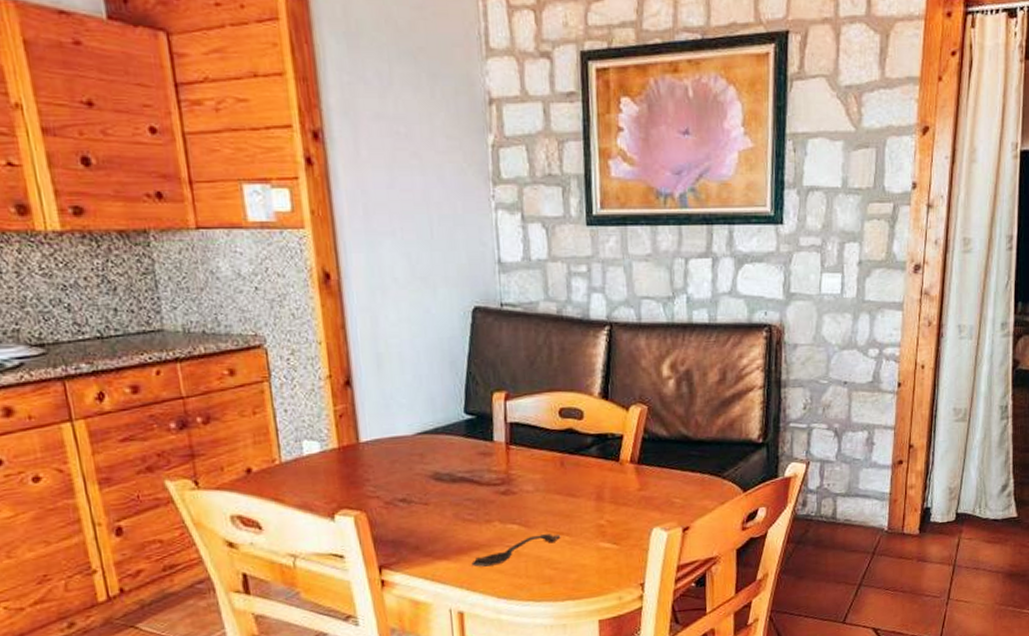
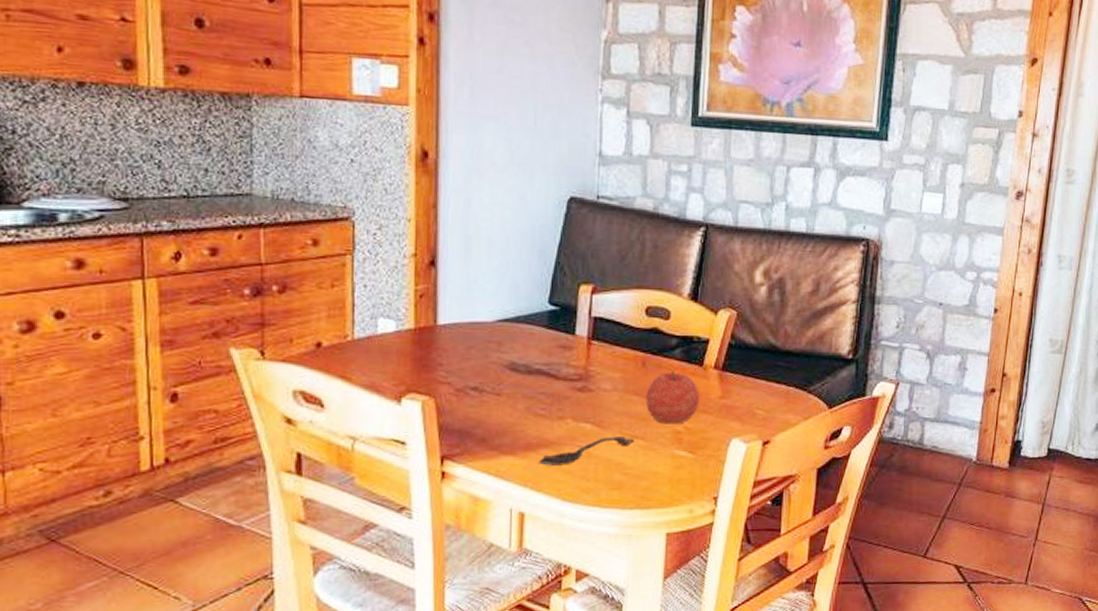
fruit: none [567,466,619,519] -> present [645,369,700,424]

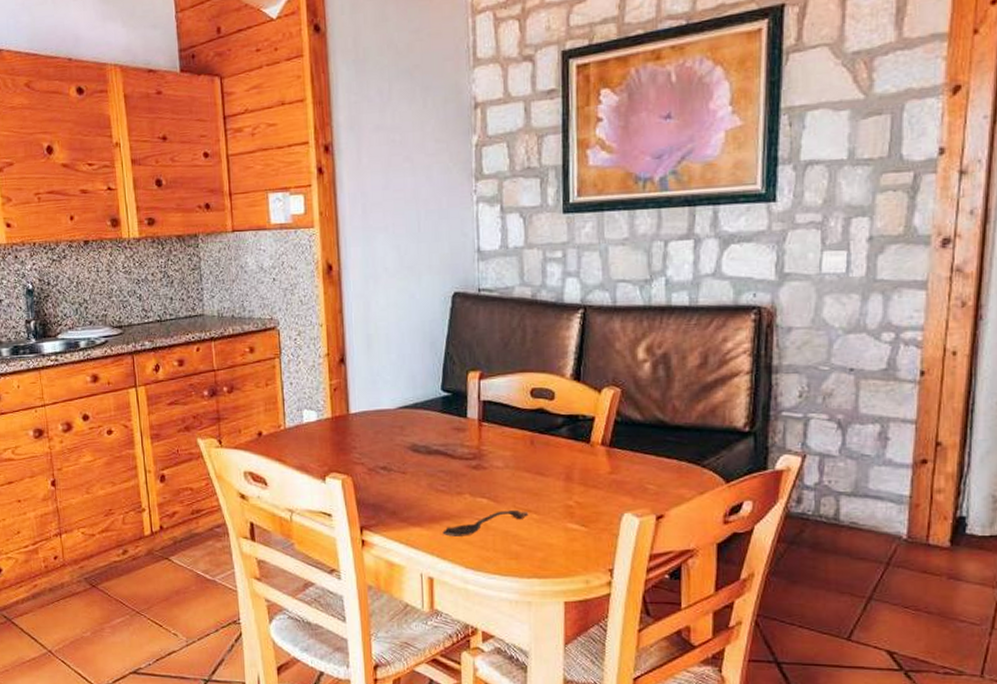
fruit: present [645,369,700,424] -> none [536,447,589,499]

